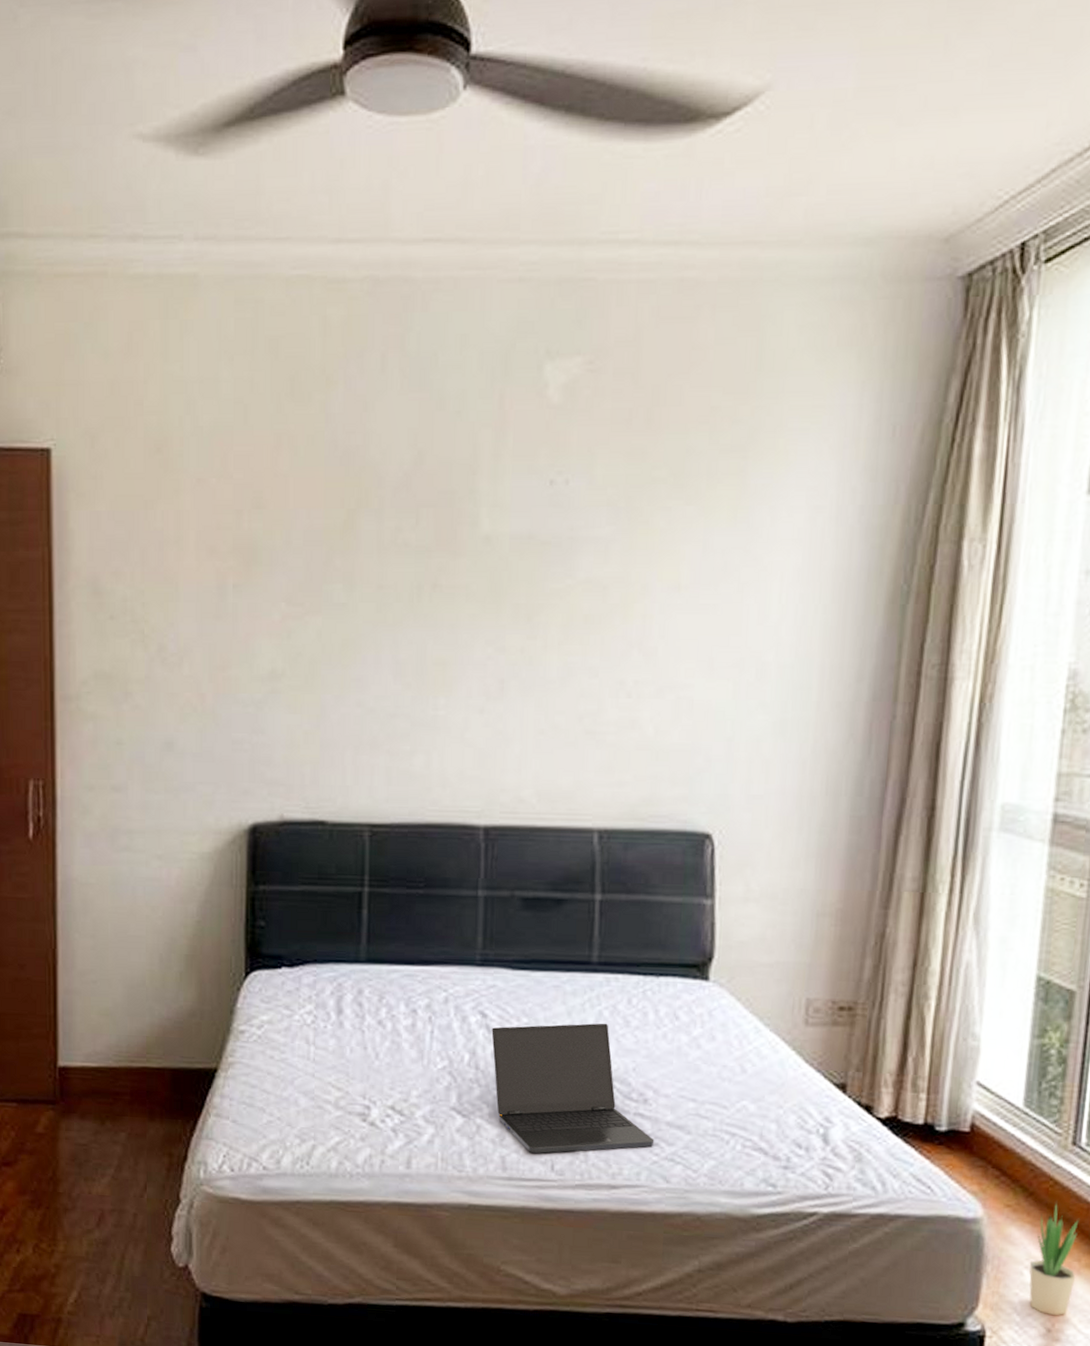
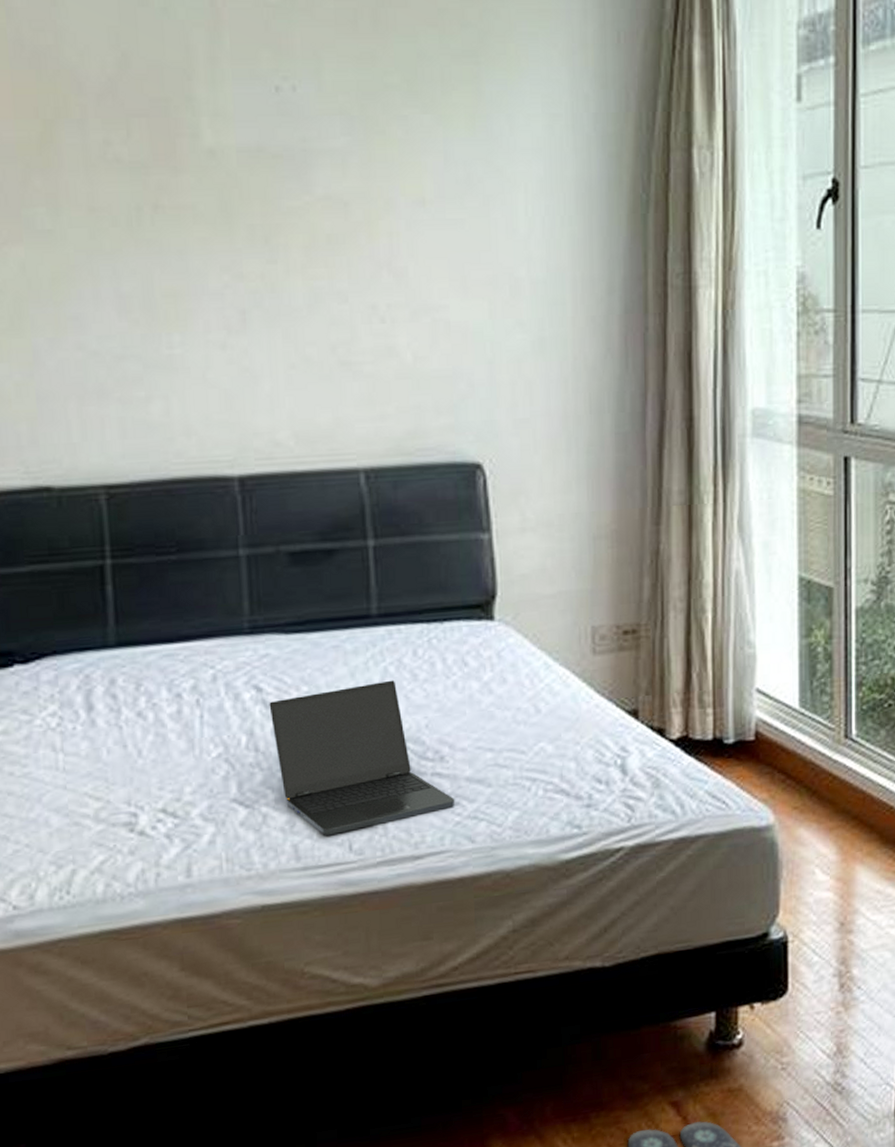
potted plant: present [1029,1201,1079,1316] -> none [819,795,860,909]

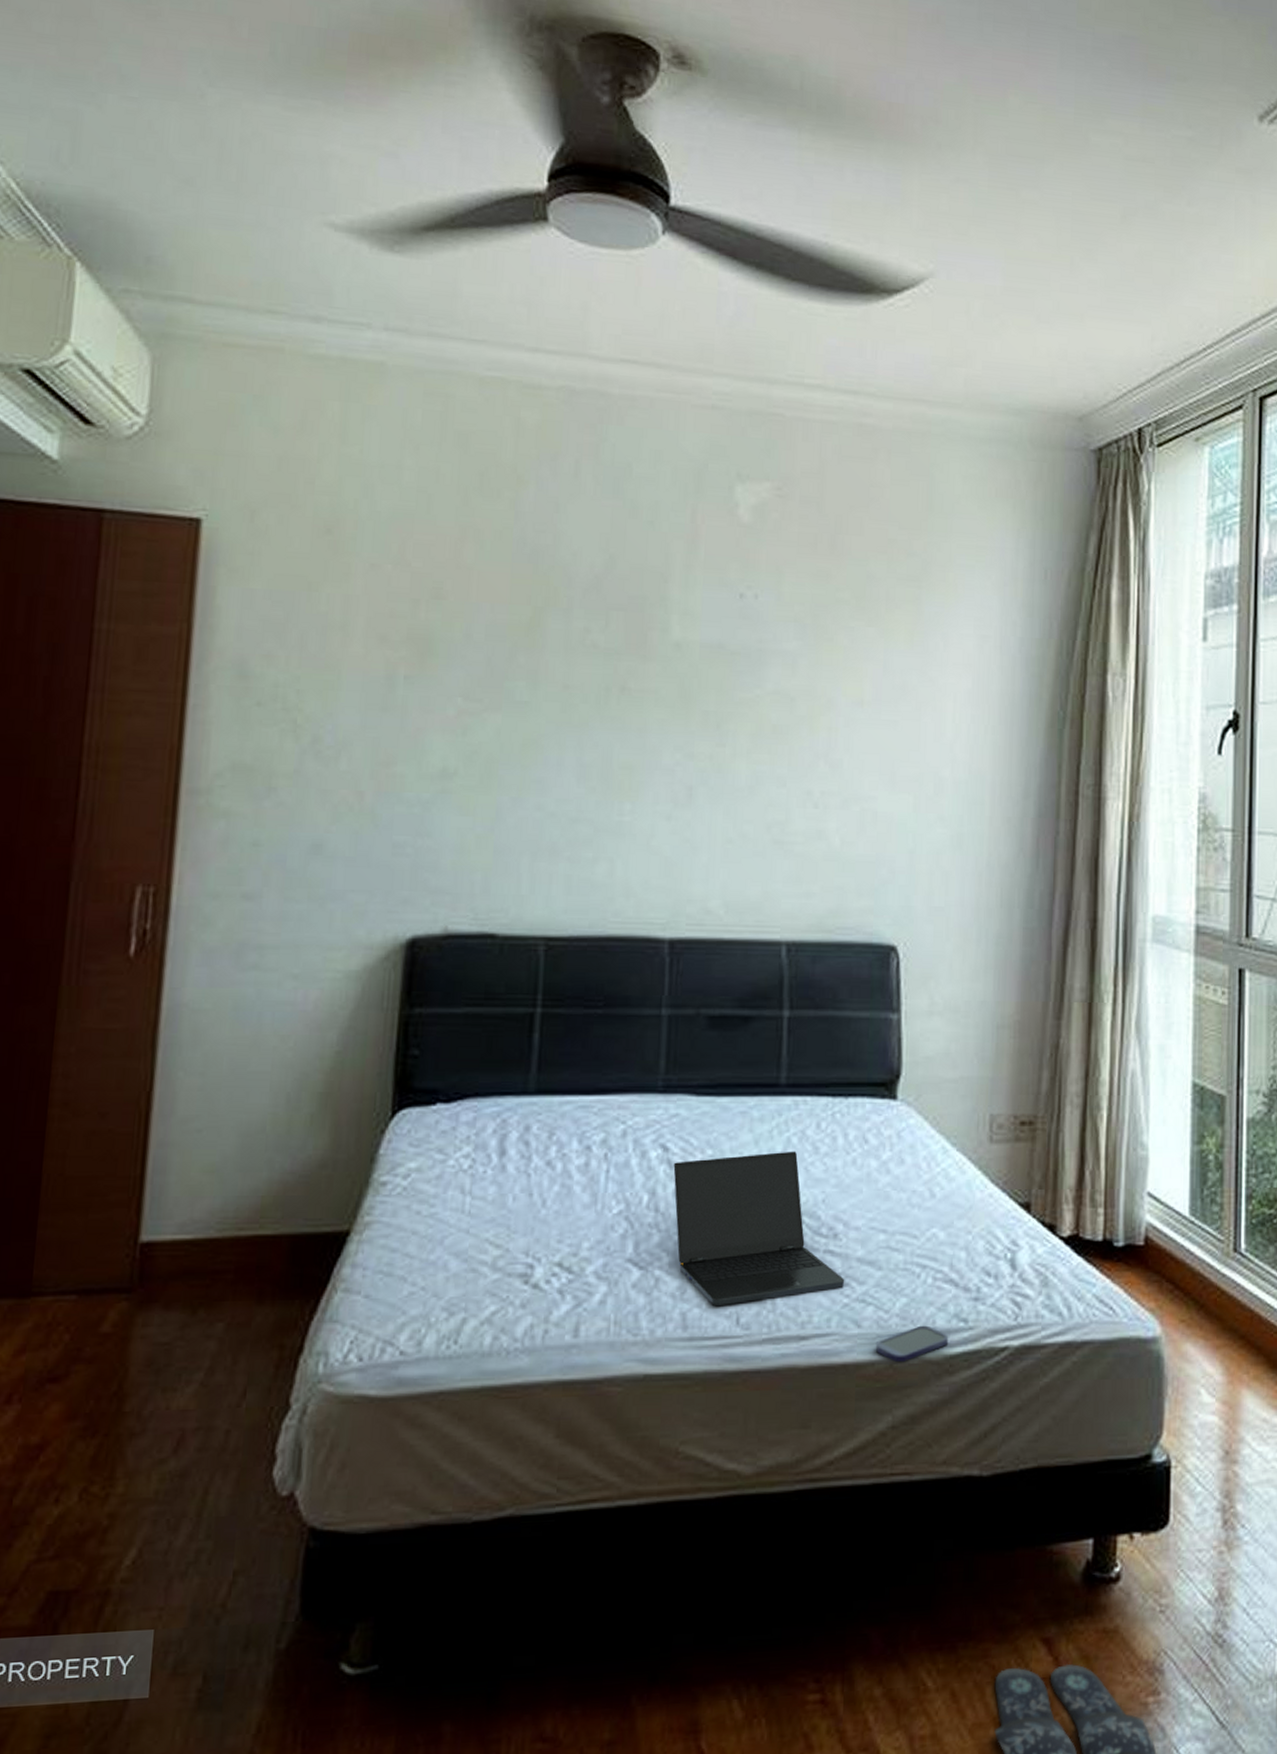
mobile phone: none [490,834,564,871] -> present [875,1325,949,1362]

